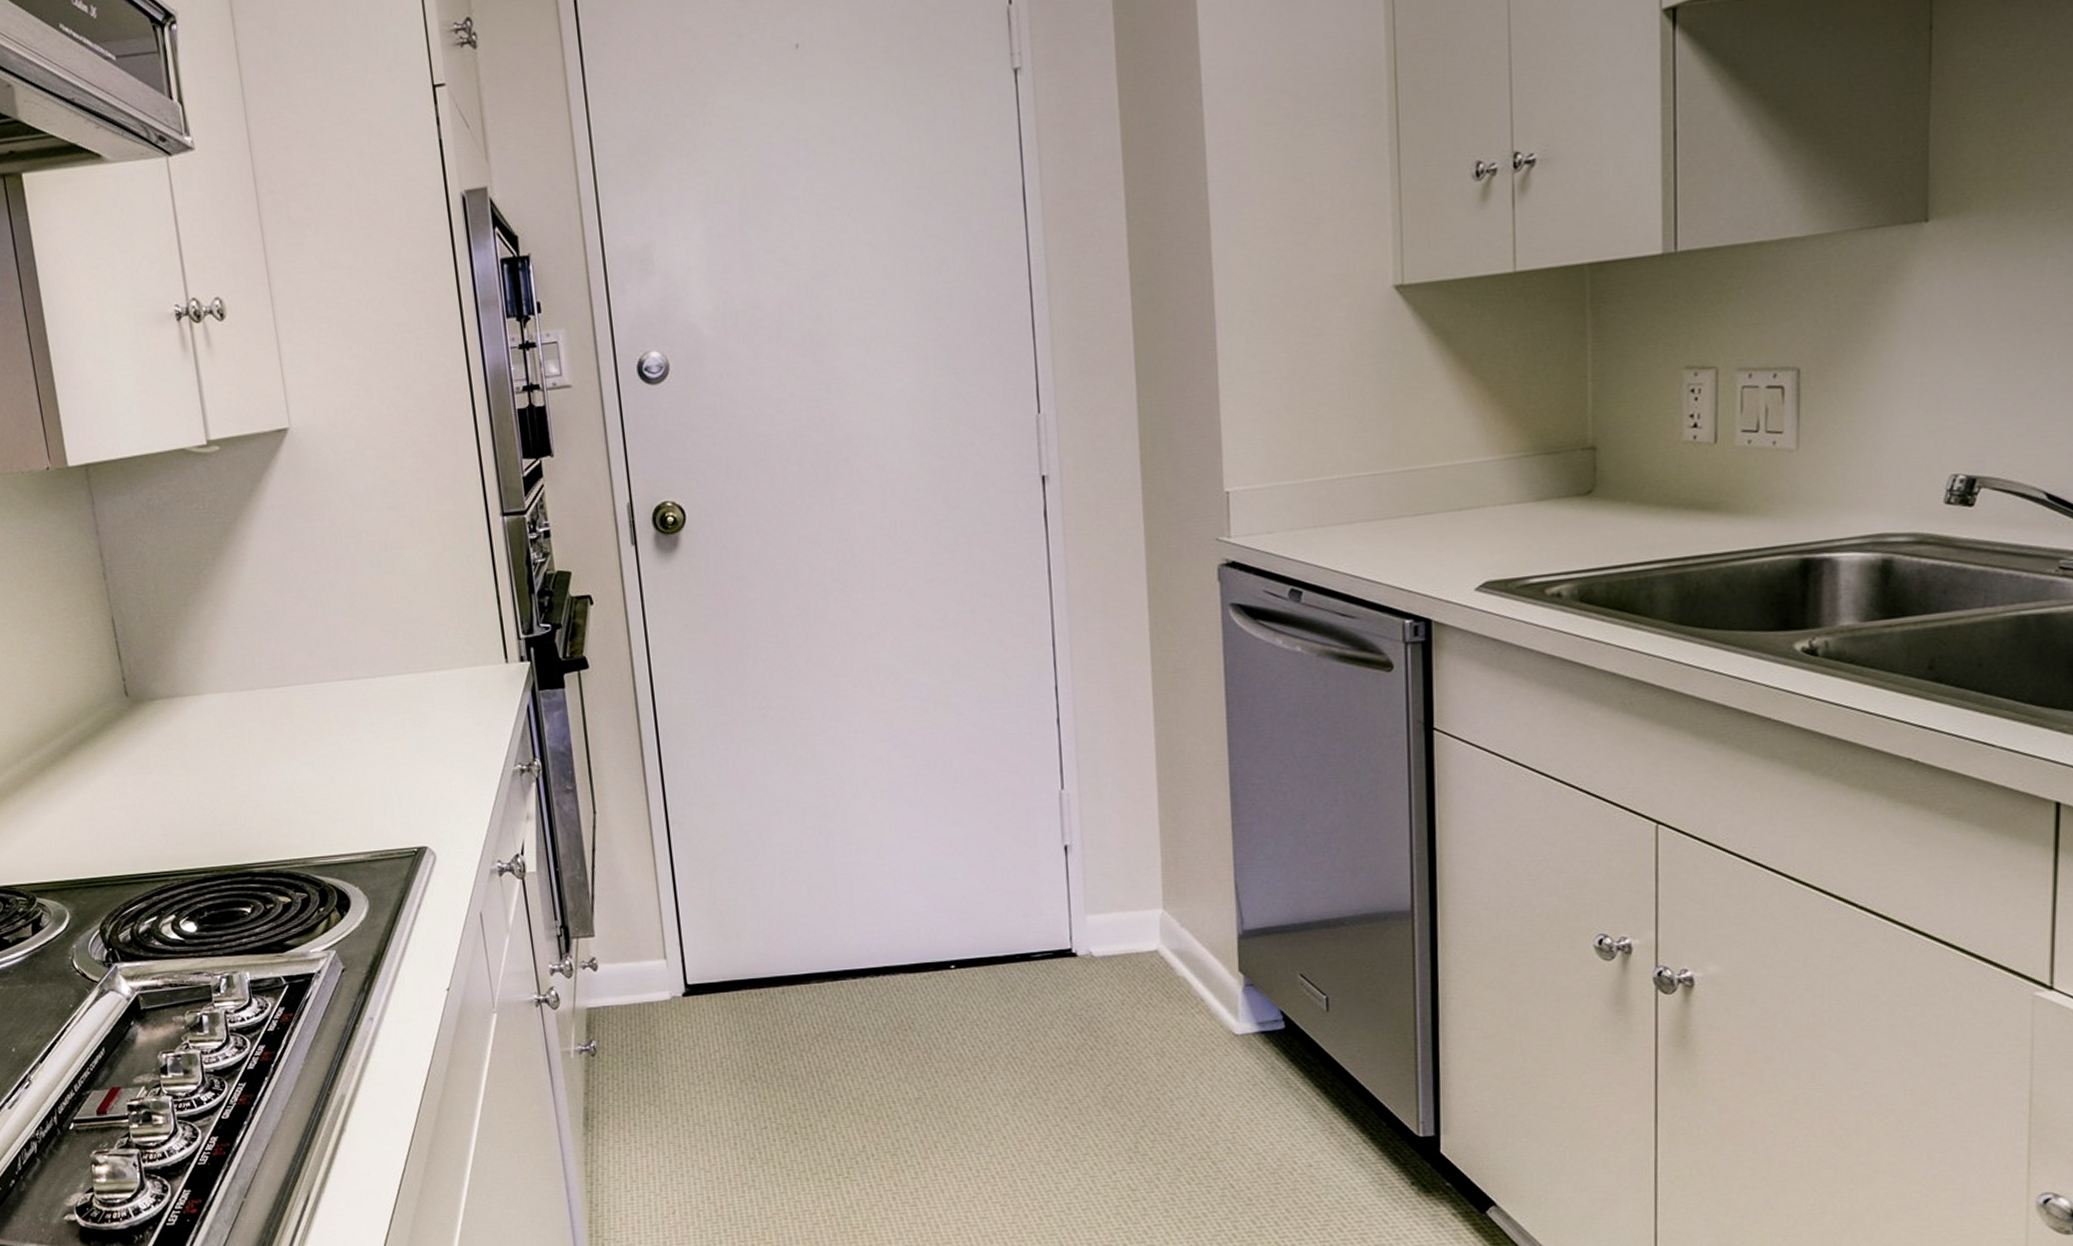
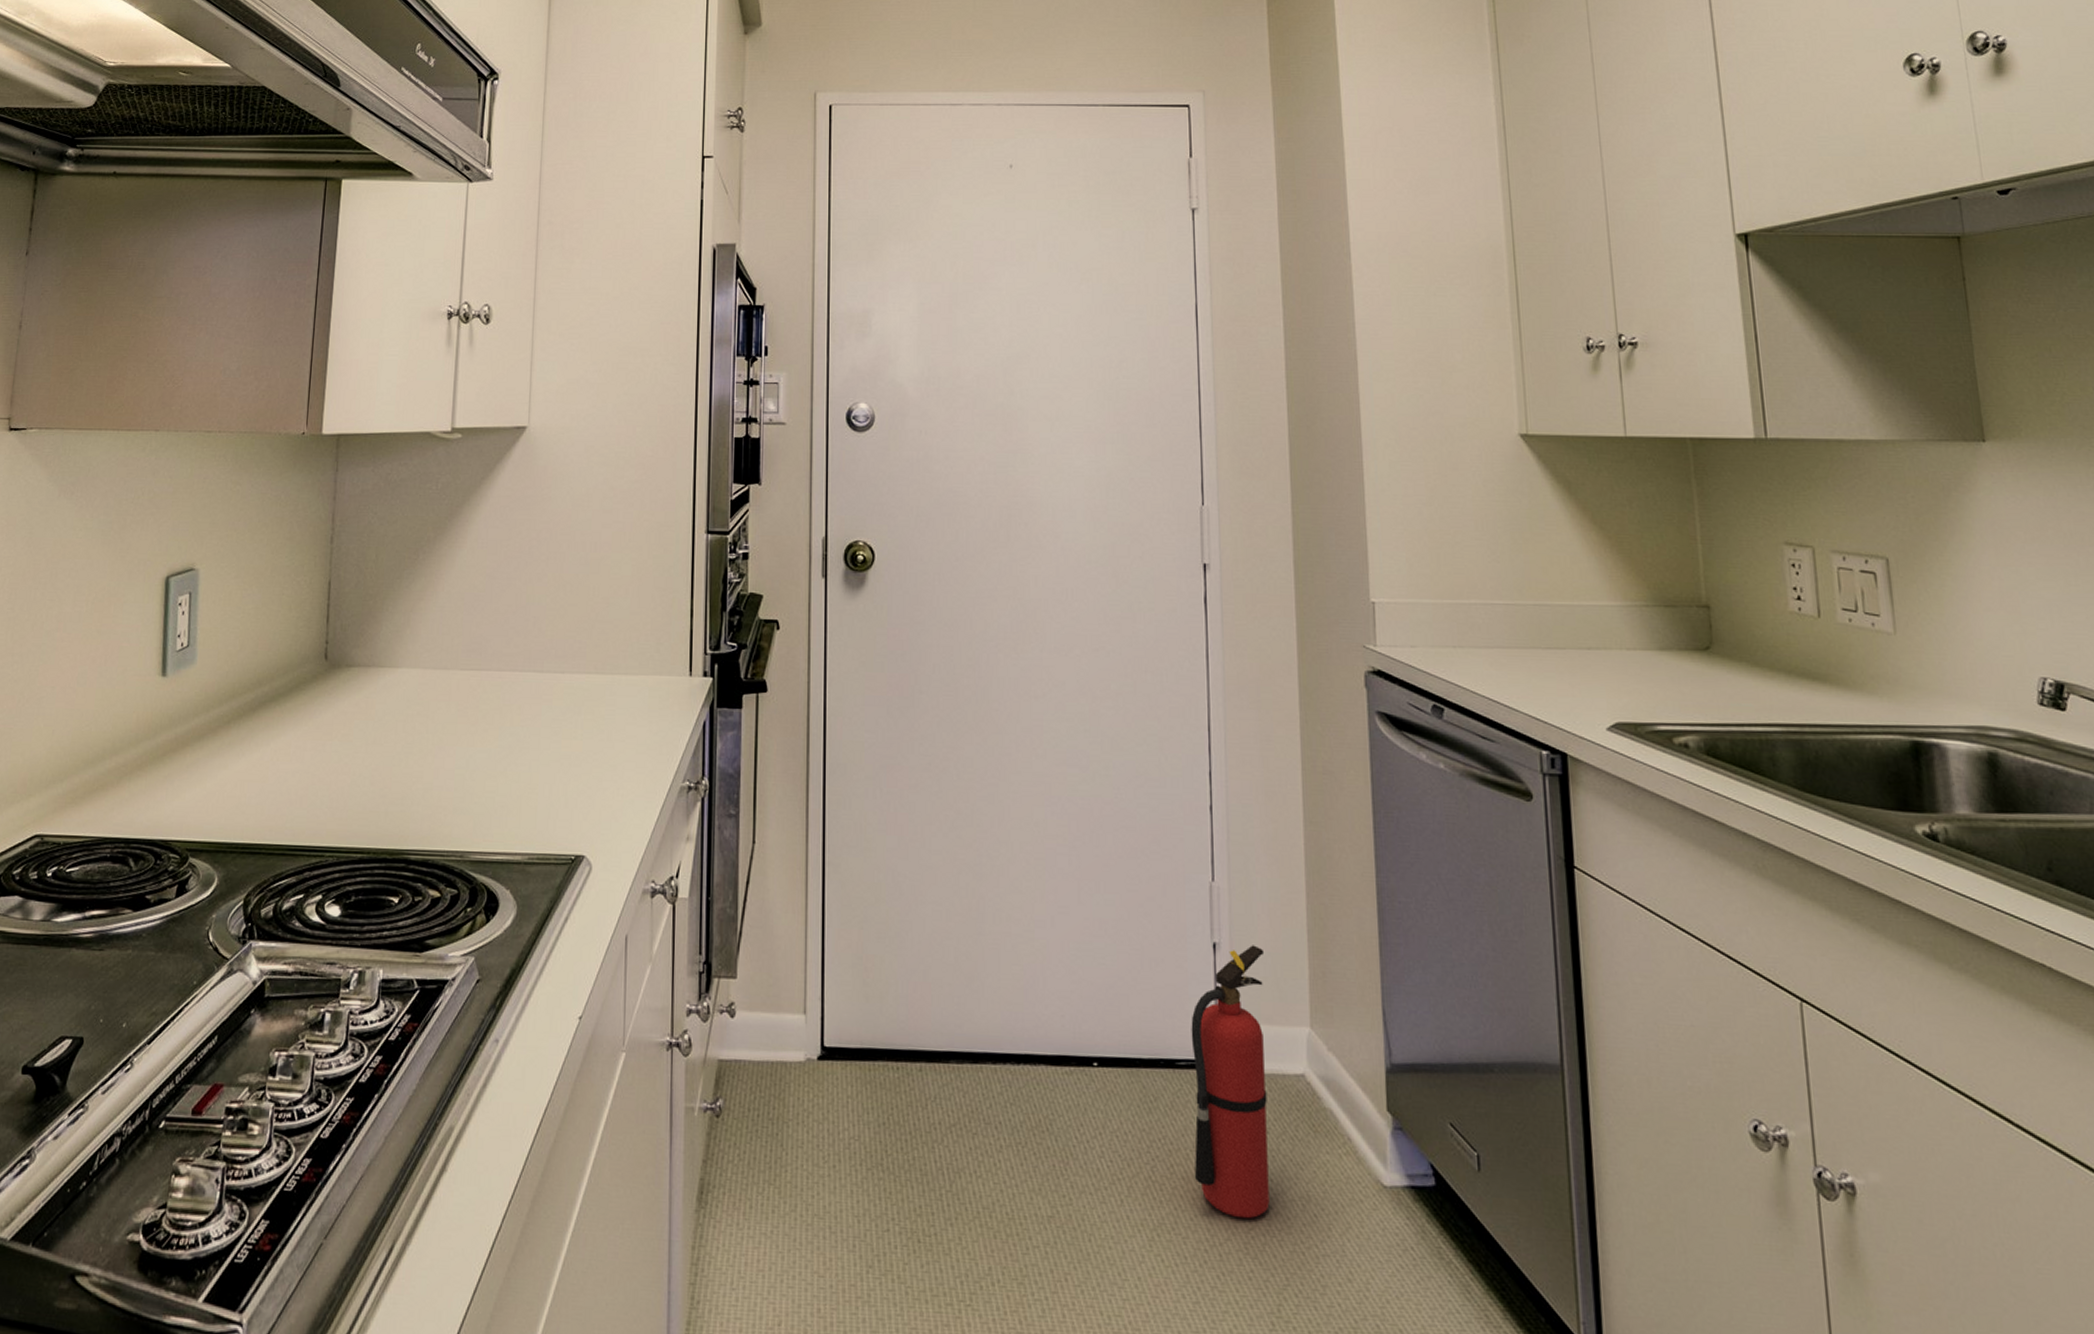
fire extinguisher: none [1044,842,1126,1078] -> present [1191,945,1270,1219]

